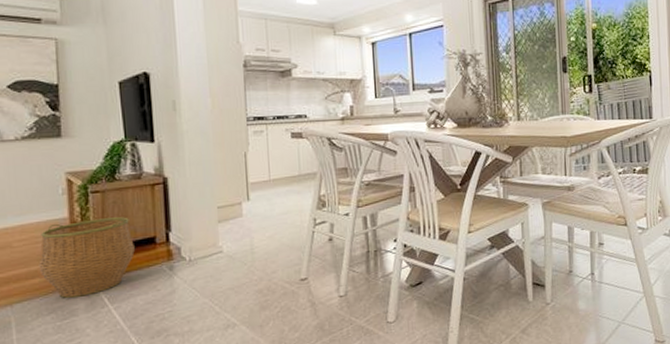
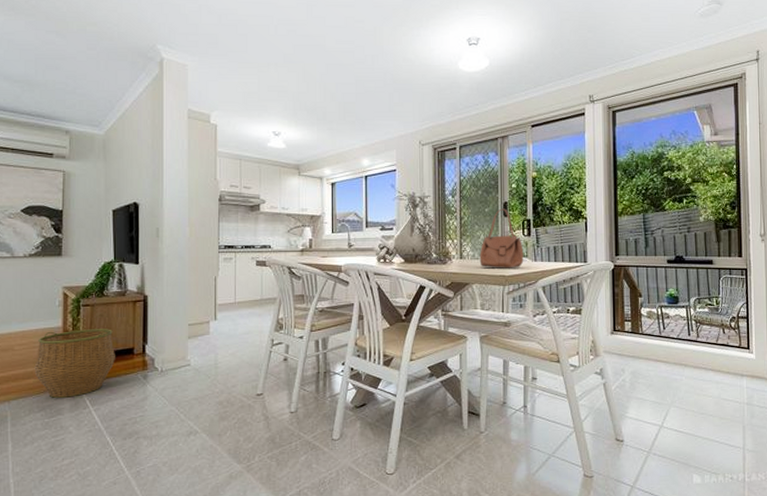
handbag: none [538,64,586,129] -> present [479,208,524,269]

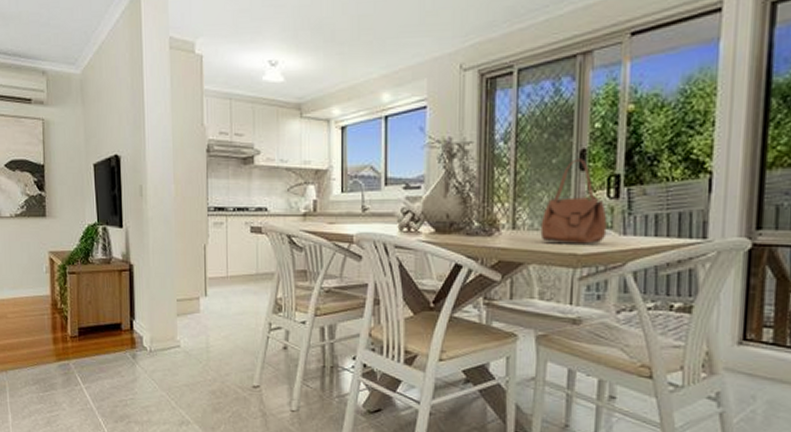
basket: present [34,329,116,398] -> none [27,299,104,372]

